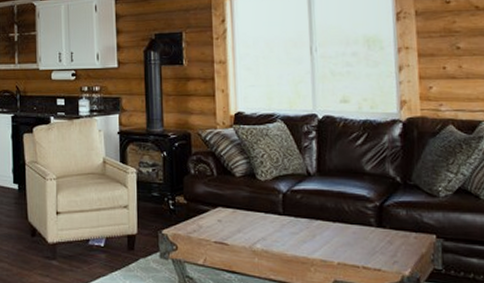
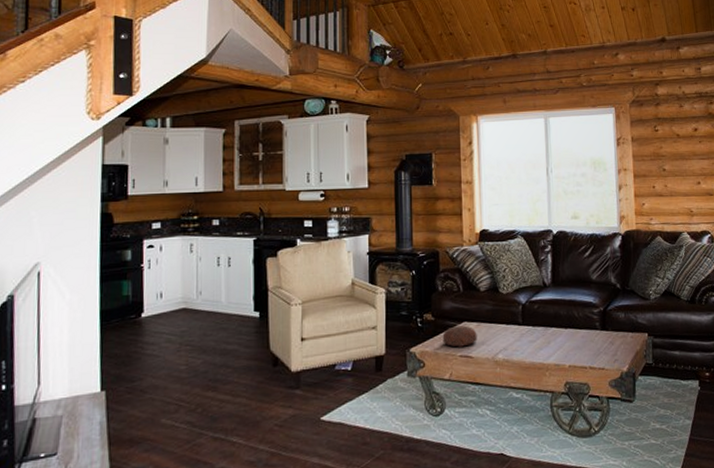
decorative bowl: none [195,211,233,233] -> present [442,325,477,347]

